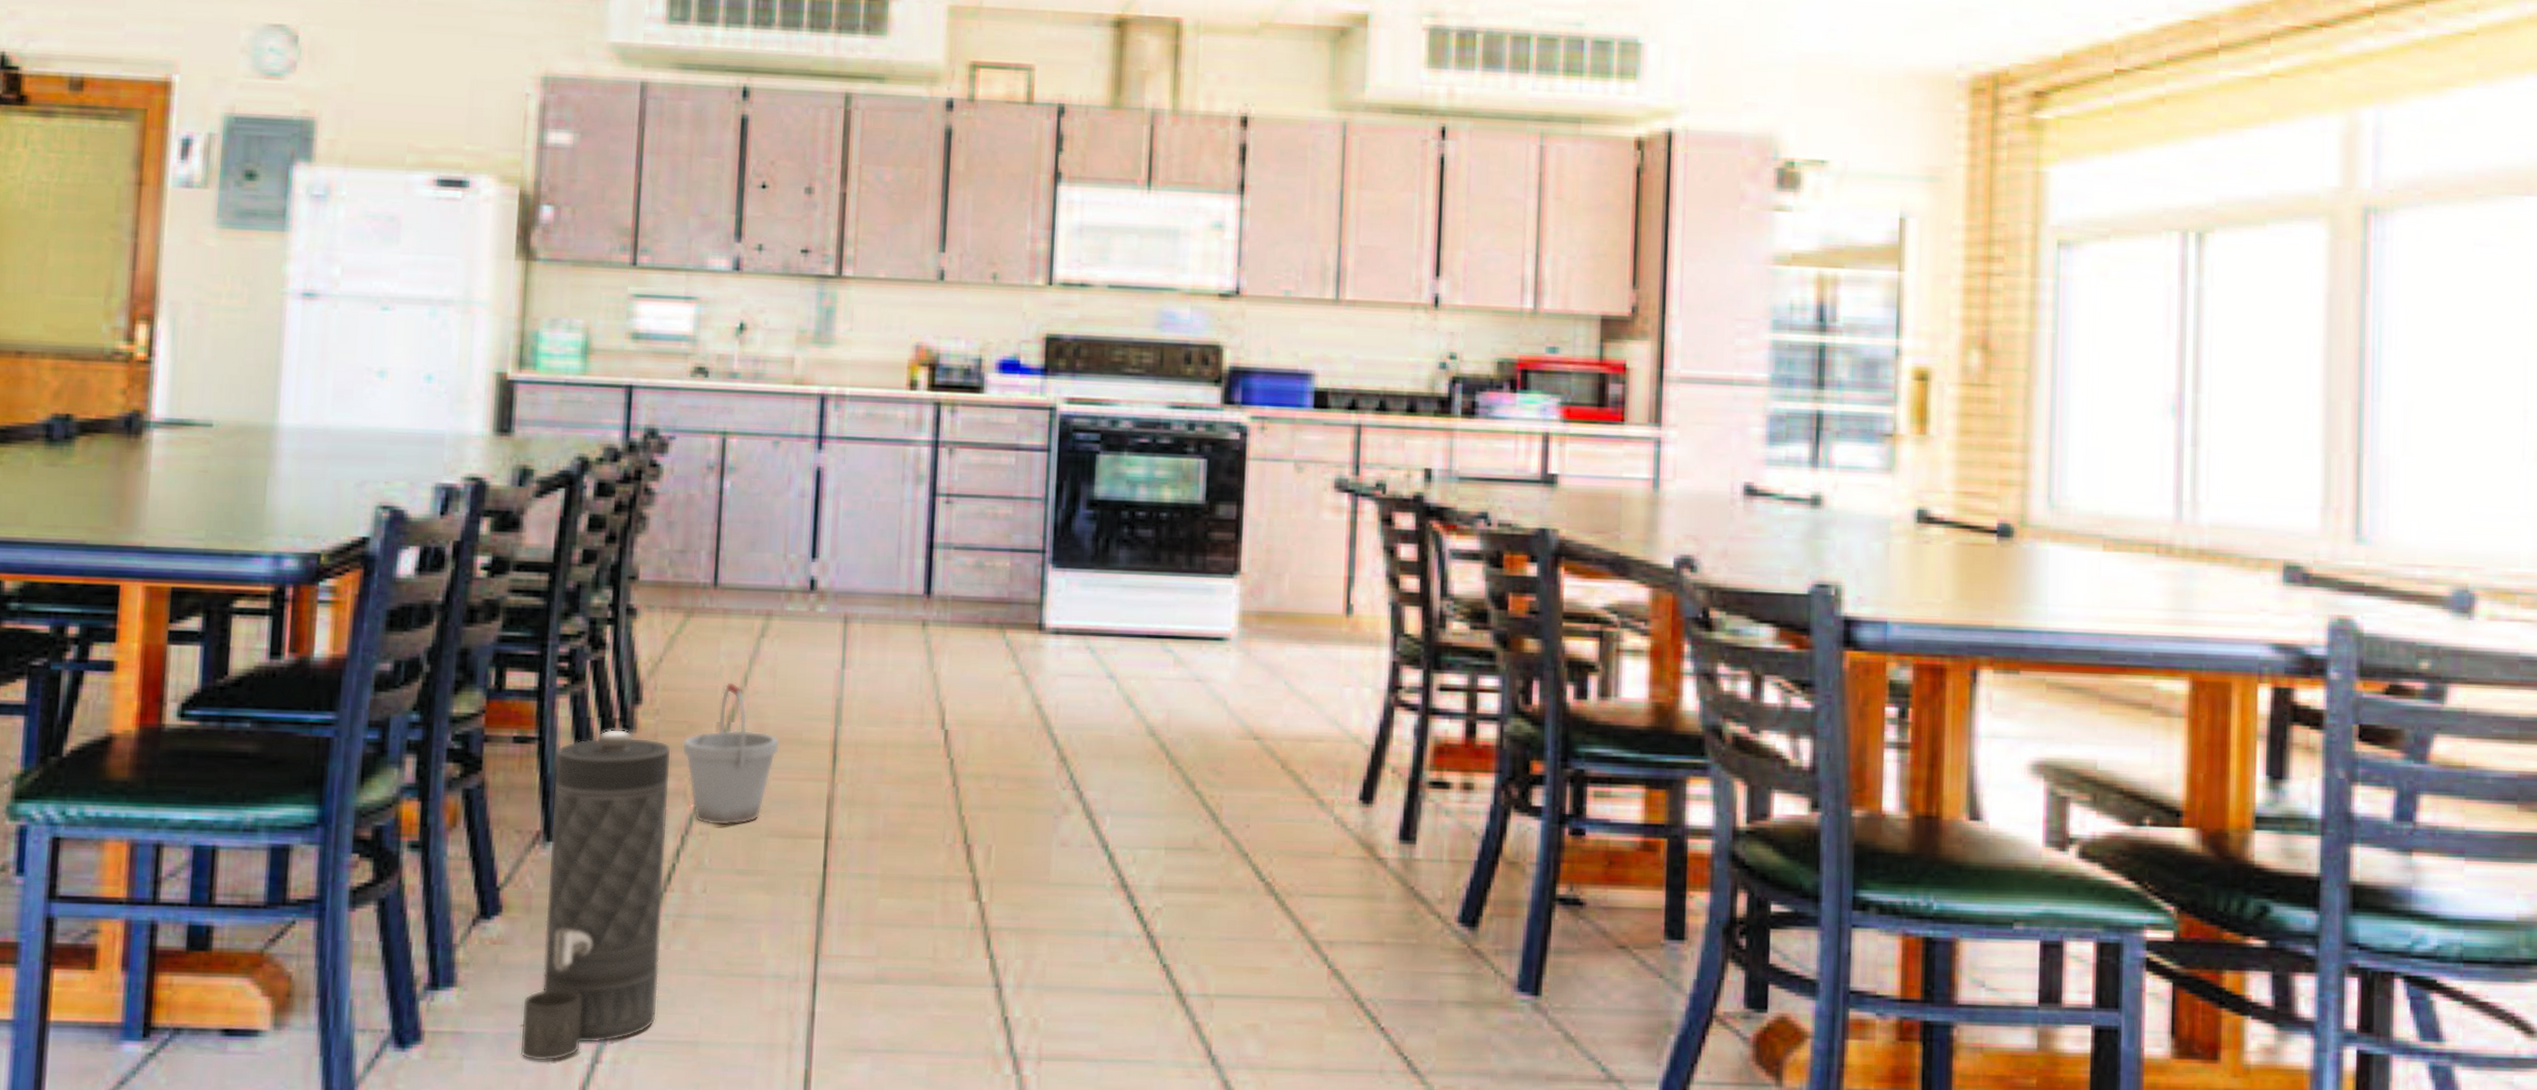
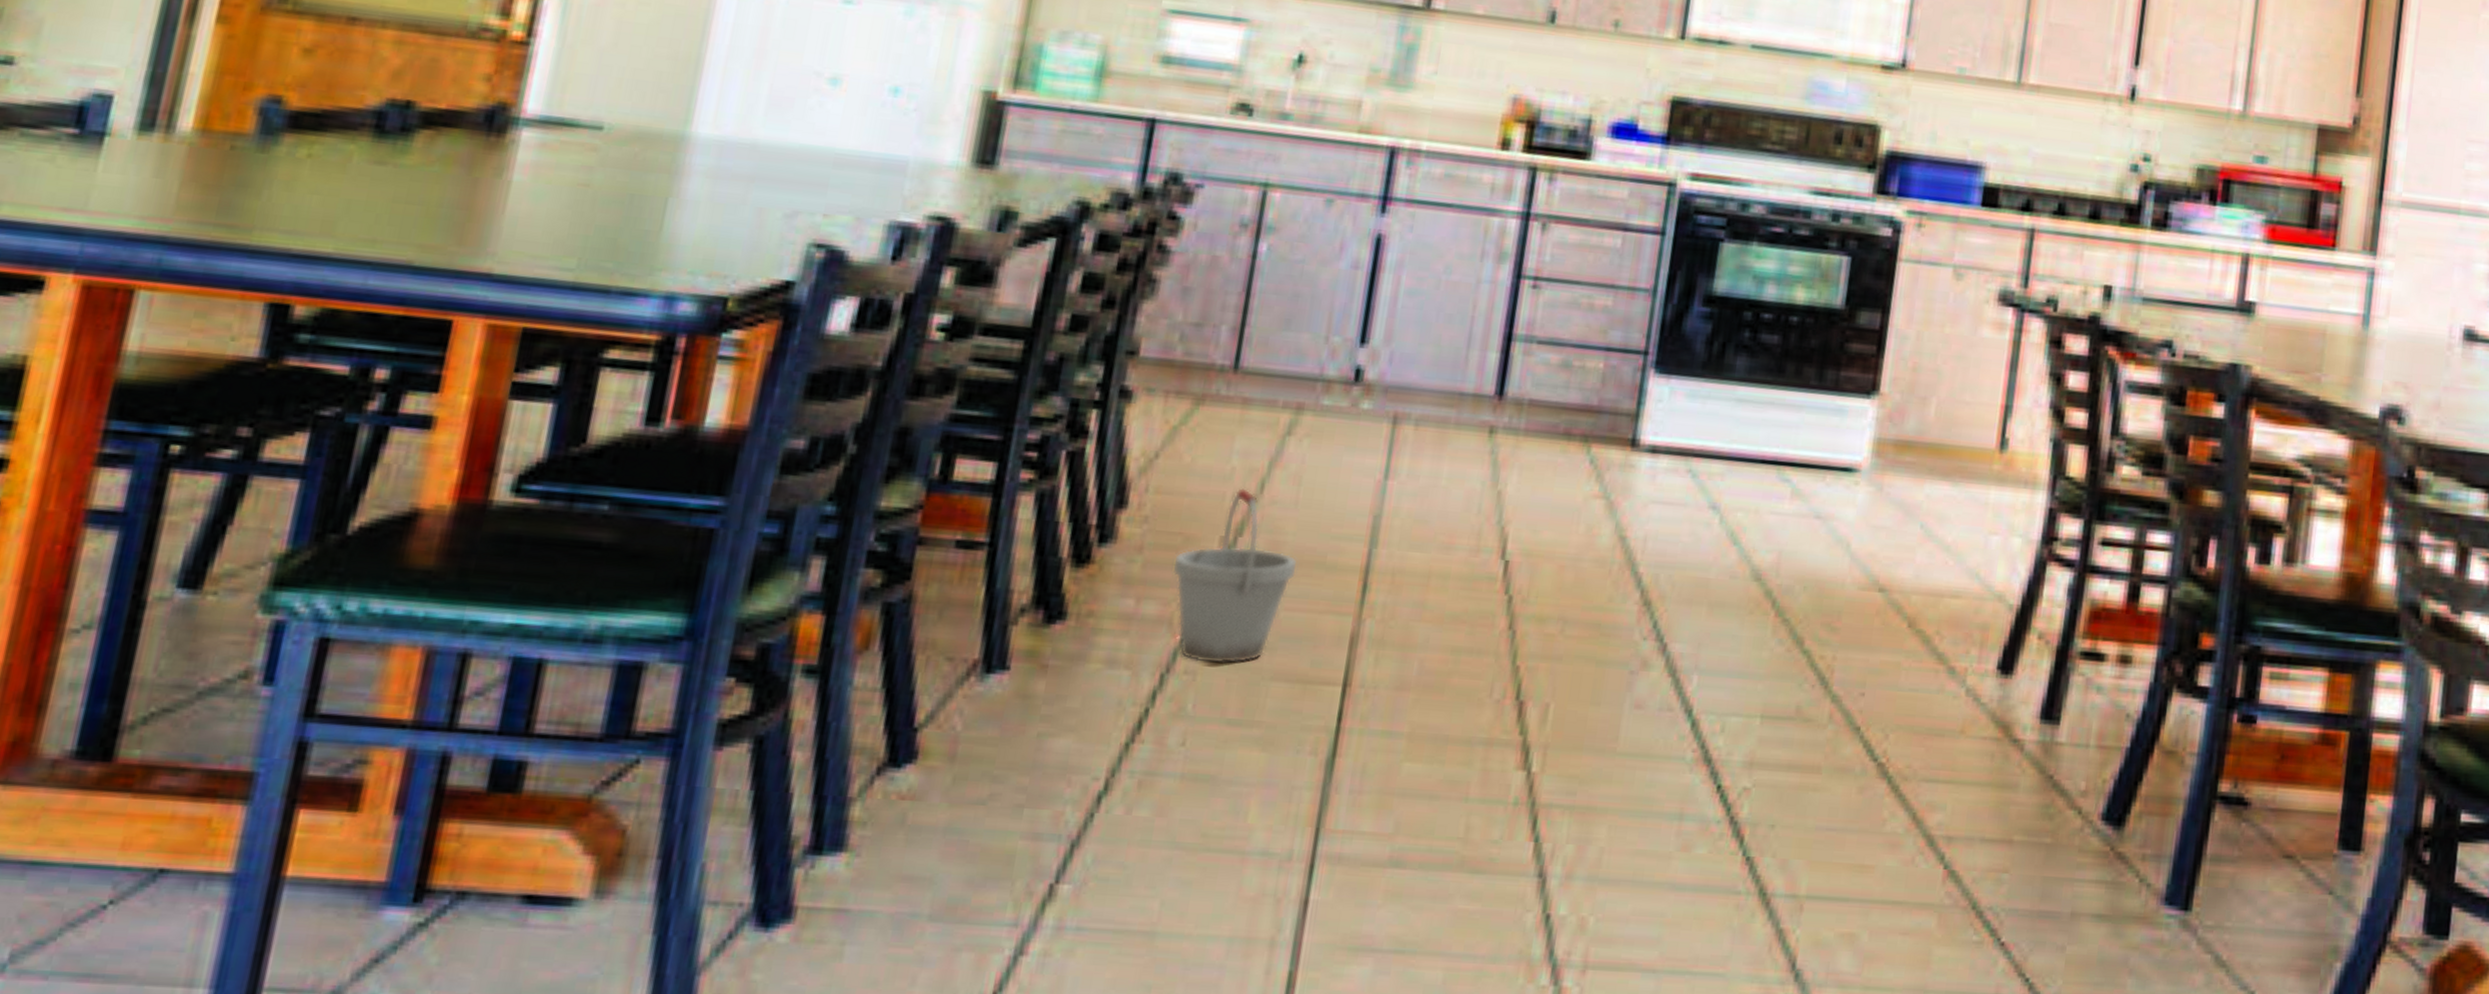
canister: present [519,729,672,1062] -> none [921,537,1160,951]

